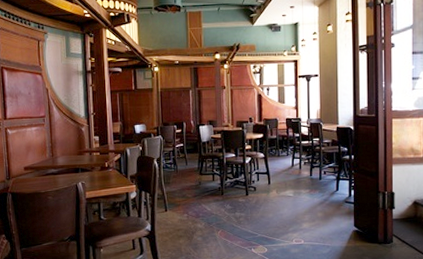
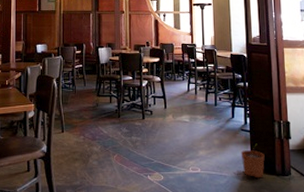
plant pot: none [344,214,368,247] -> present [240,143,265,179]

